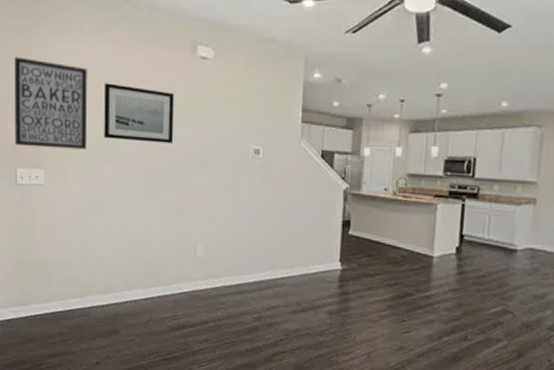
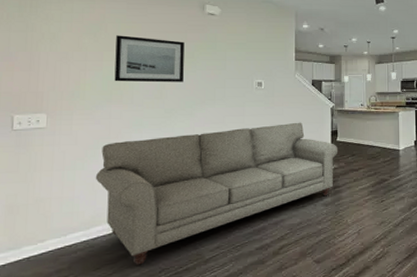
wall art: present [14,57,87,150] -> none [13,14,98,94]
sofa: none [88,204,350,343] -> present [95,122,339,265]

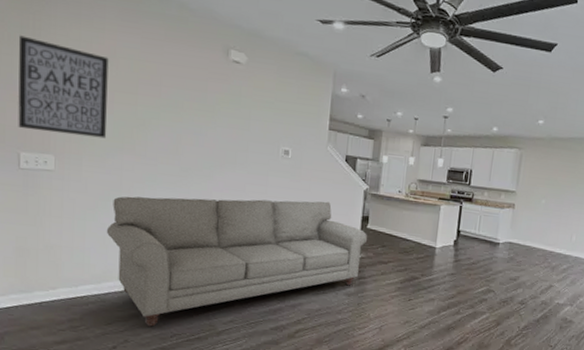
wall art: none [13,14,98,94] -> present [18,35,109,139]
wall art: present [114,35,185,83] -> none [126,74,205,139]

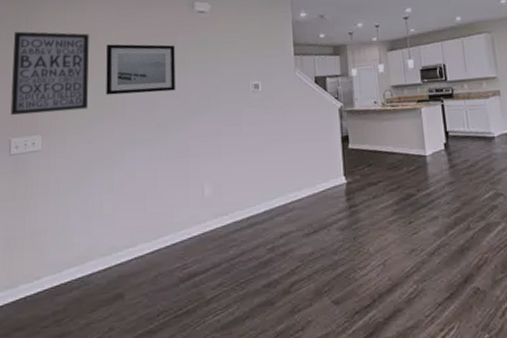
sofa: present [106,196,368,327] -> none [89,128,352,307]
wall art: none [126,74,205,139] -> present [106,44,175,95]

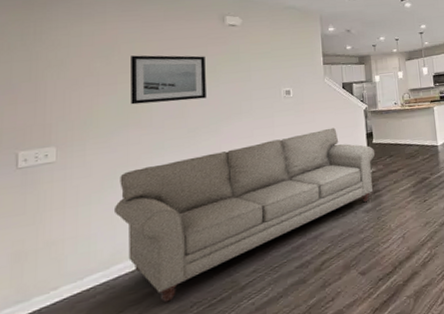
wall art: present [10,31,89,116] -> none [16,42,111,129]
sofa: none [89,128,352,307] -> present [113,127,376,303]

